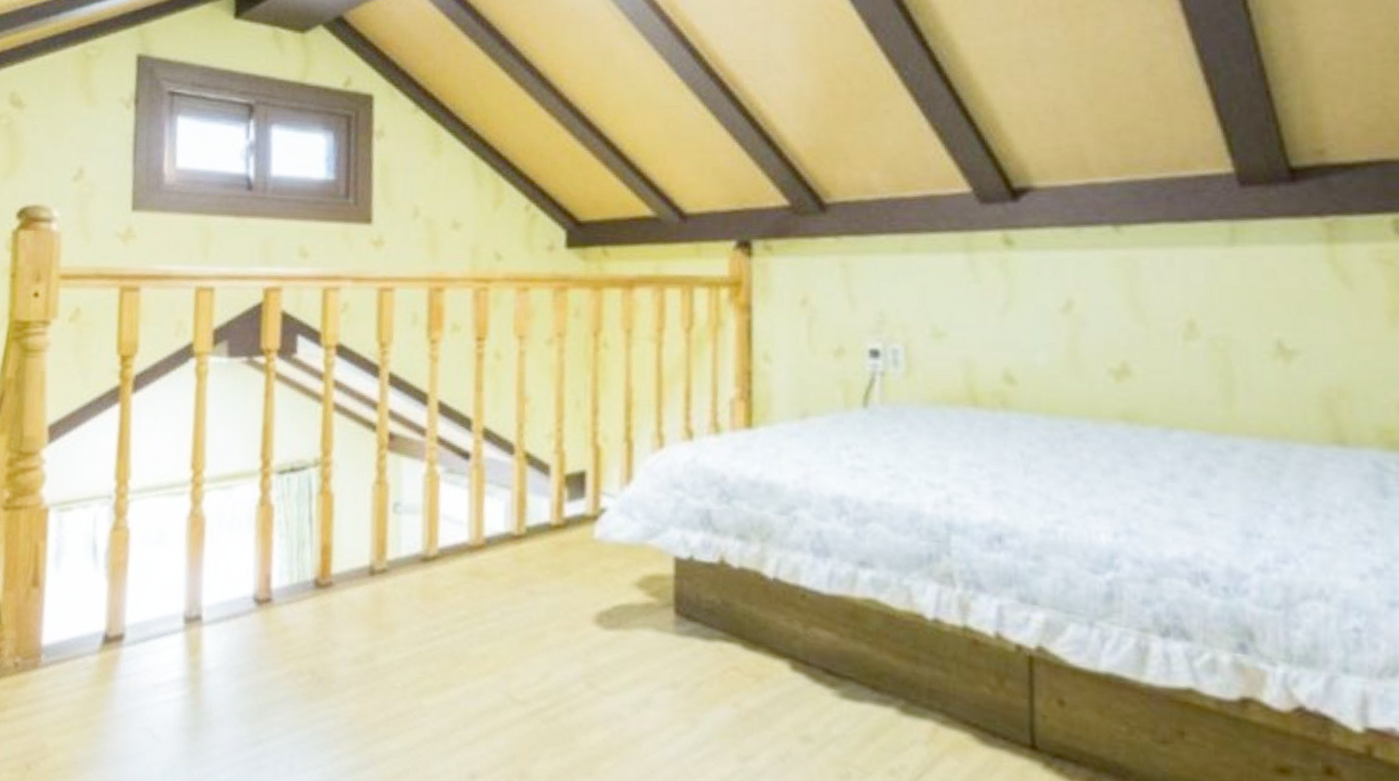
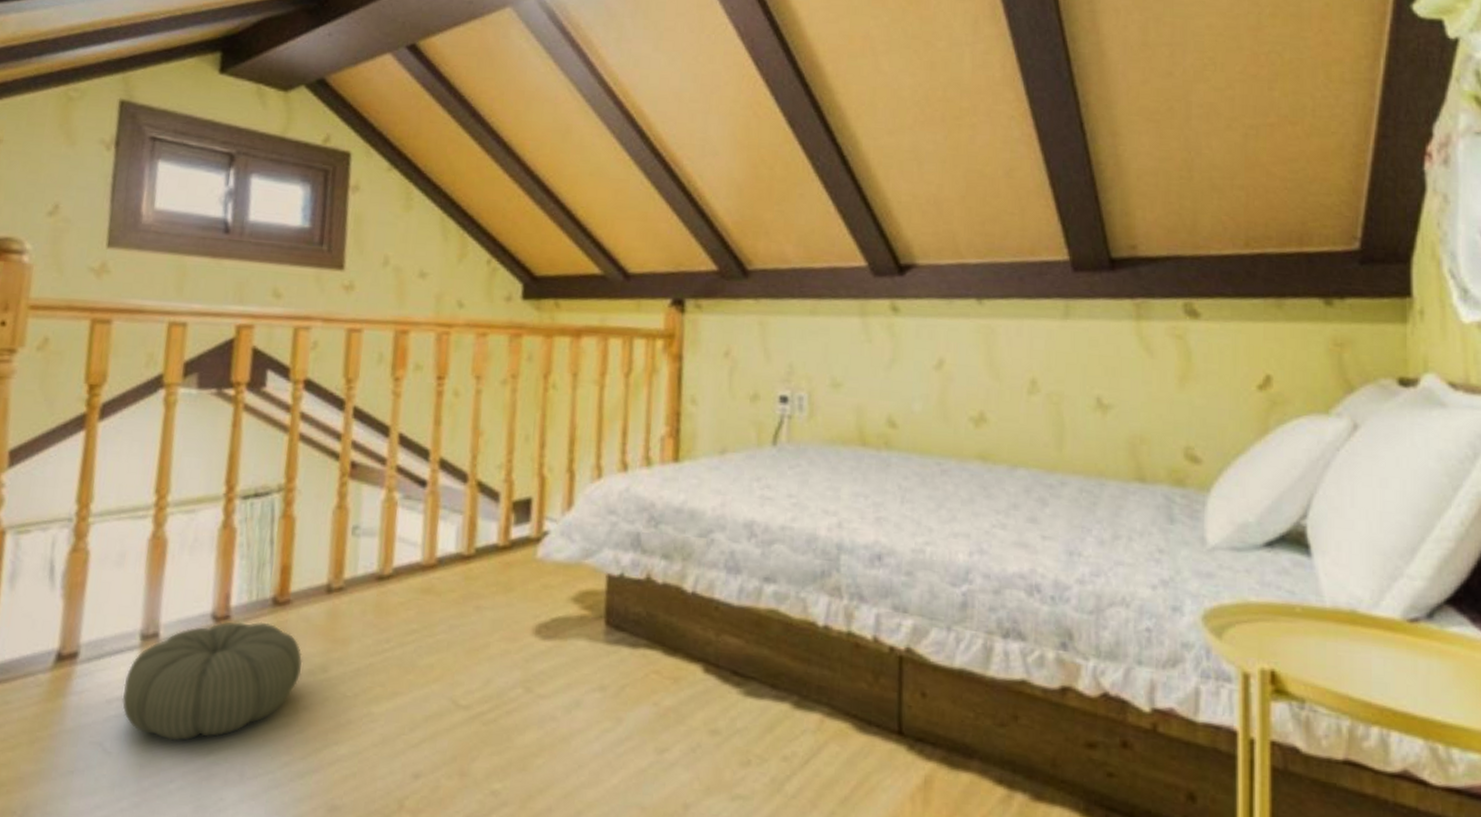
pouf: none [168,604,348,730] -> present [121,621,303,741]

